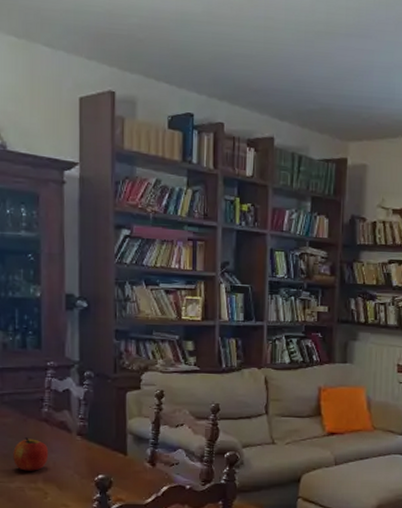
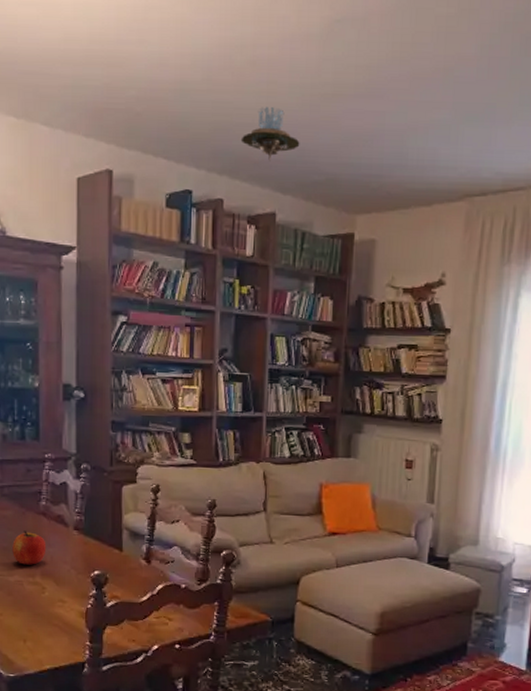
ceiling lamp: none [240,40,296,90] -> present [240,107,300,161]

